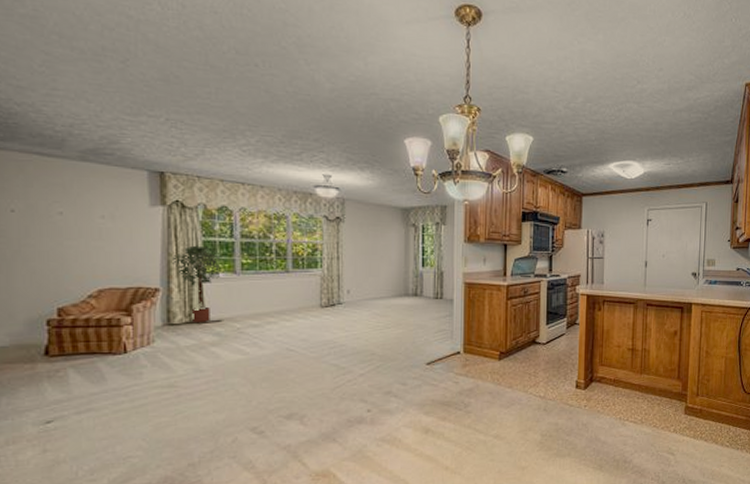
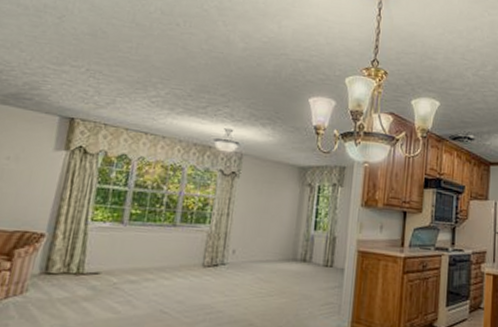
potted tree: present [171,245,224,324] -> none [63,192,112,275]

